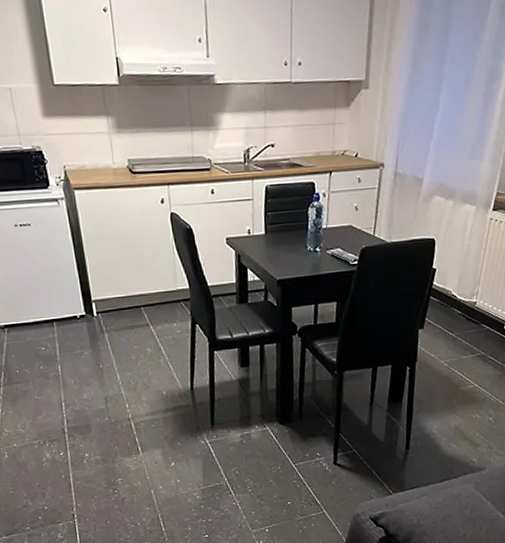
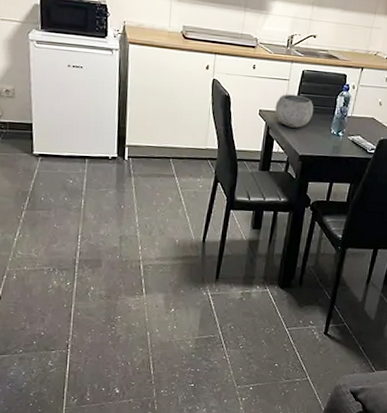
bowl: none [242,214,285,252] -> present [275,94,314,128]

